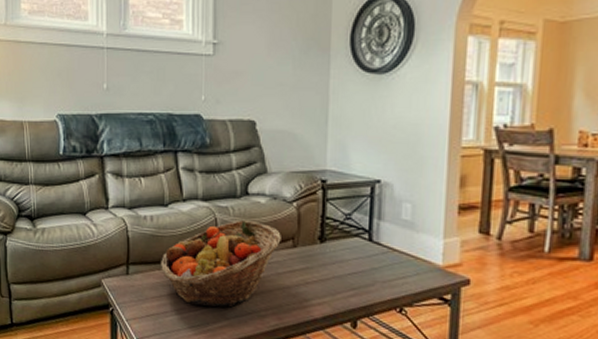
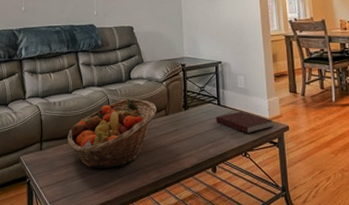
notebook: none [363,252,447,284] -> present [216,111,273,134]

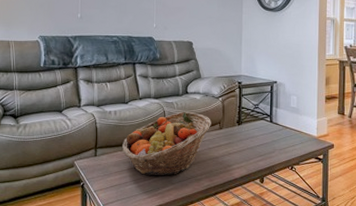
notebook: present [216,111,273,134] -> none [267,128,320,149]

